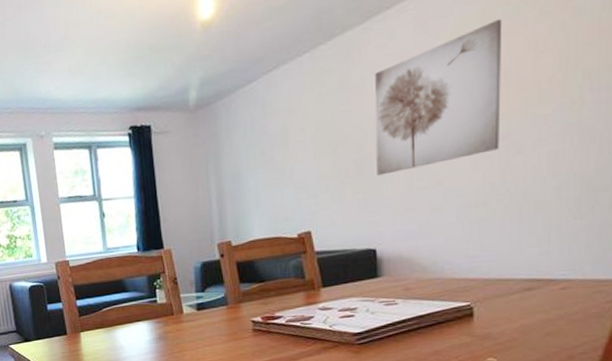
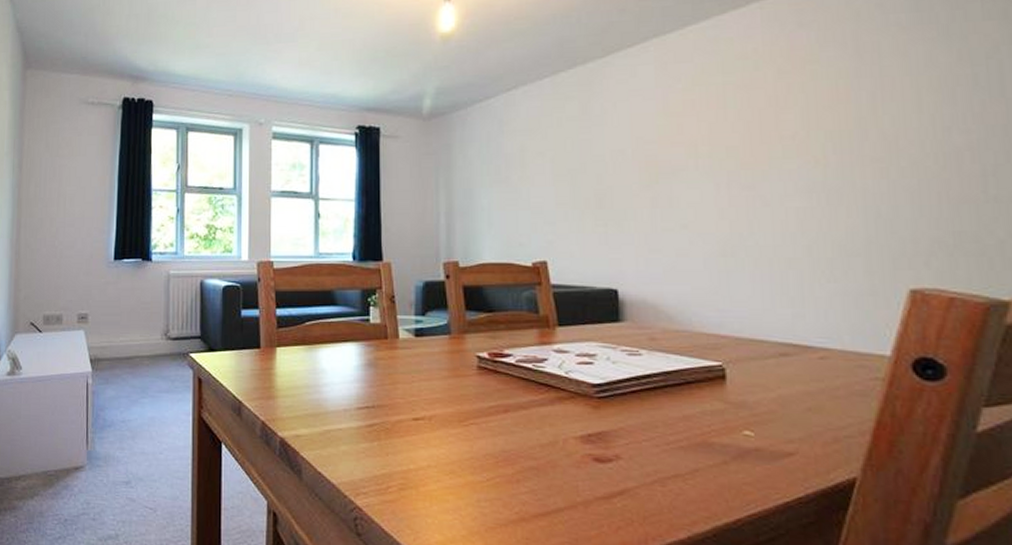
wall art: present [375,18,503,176] -> none [616,71,745,211]

